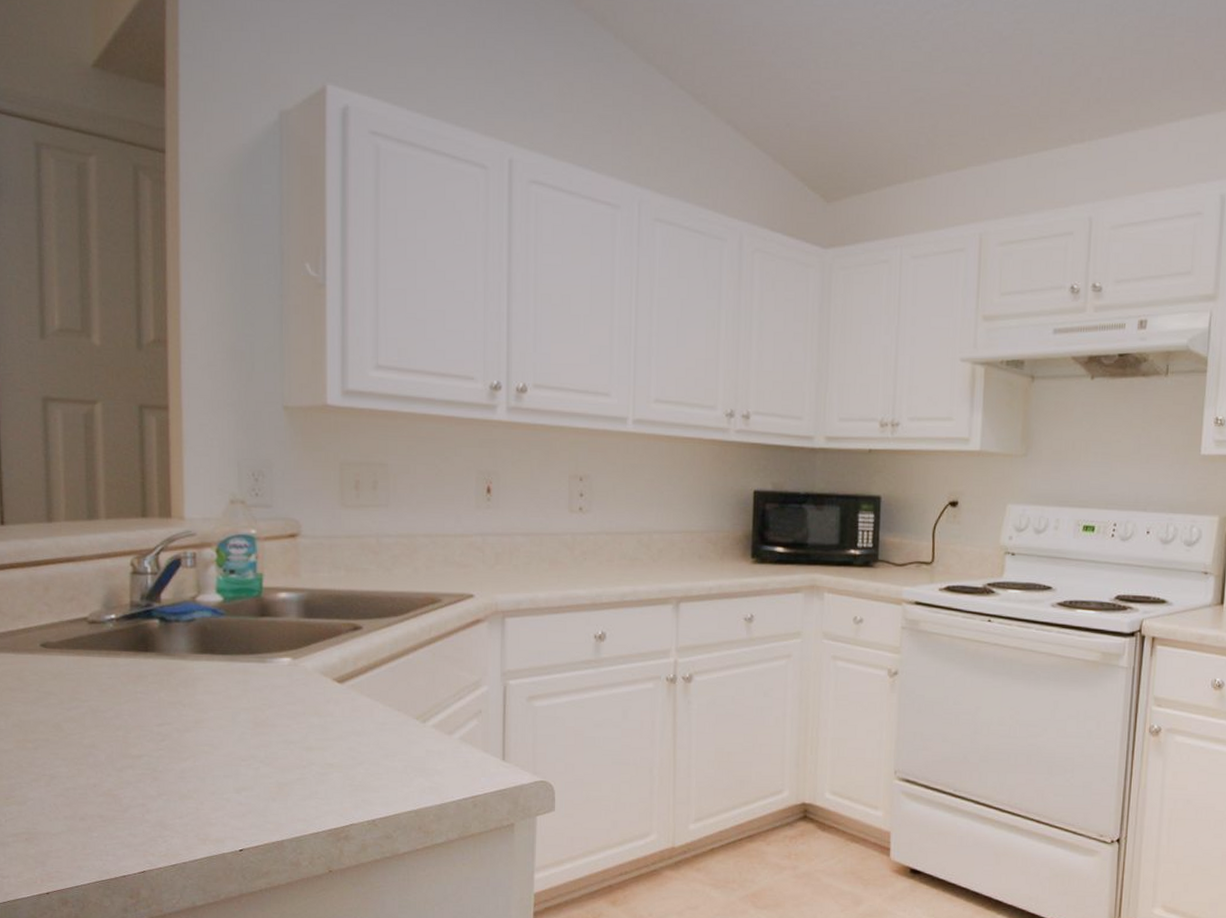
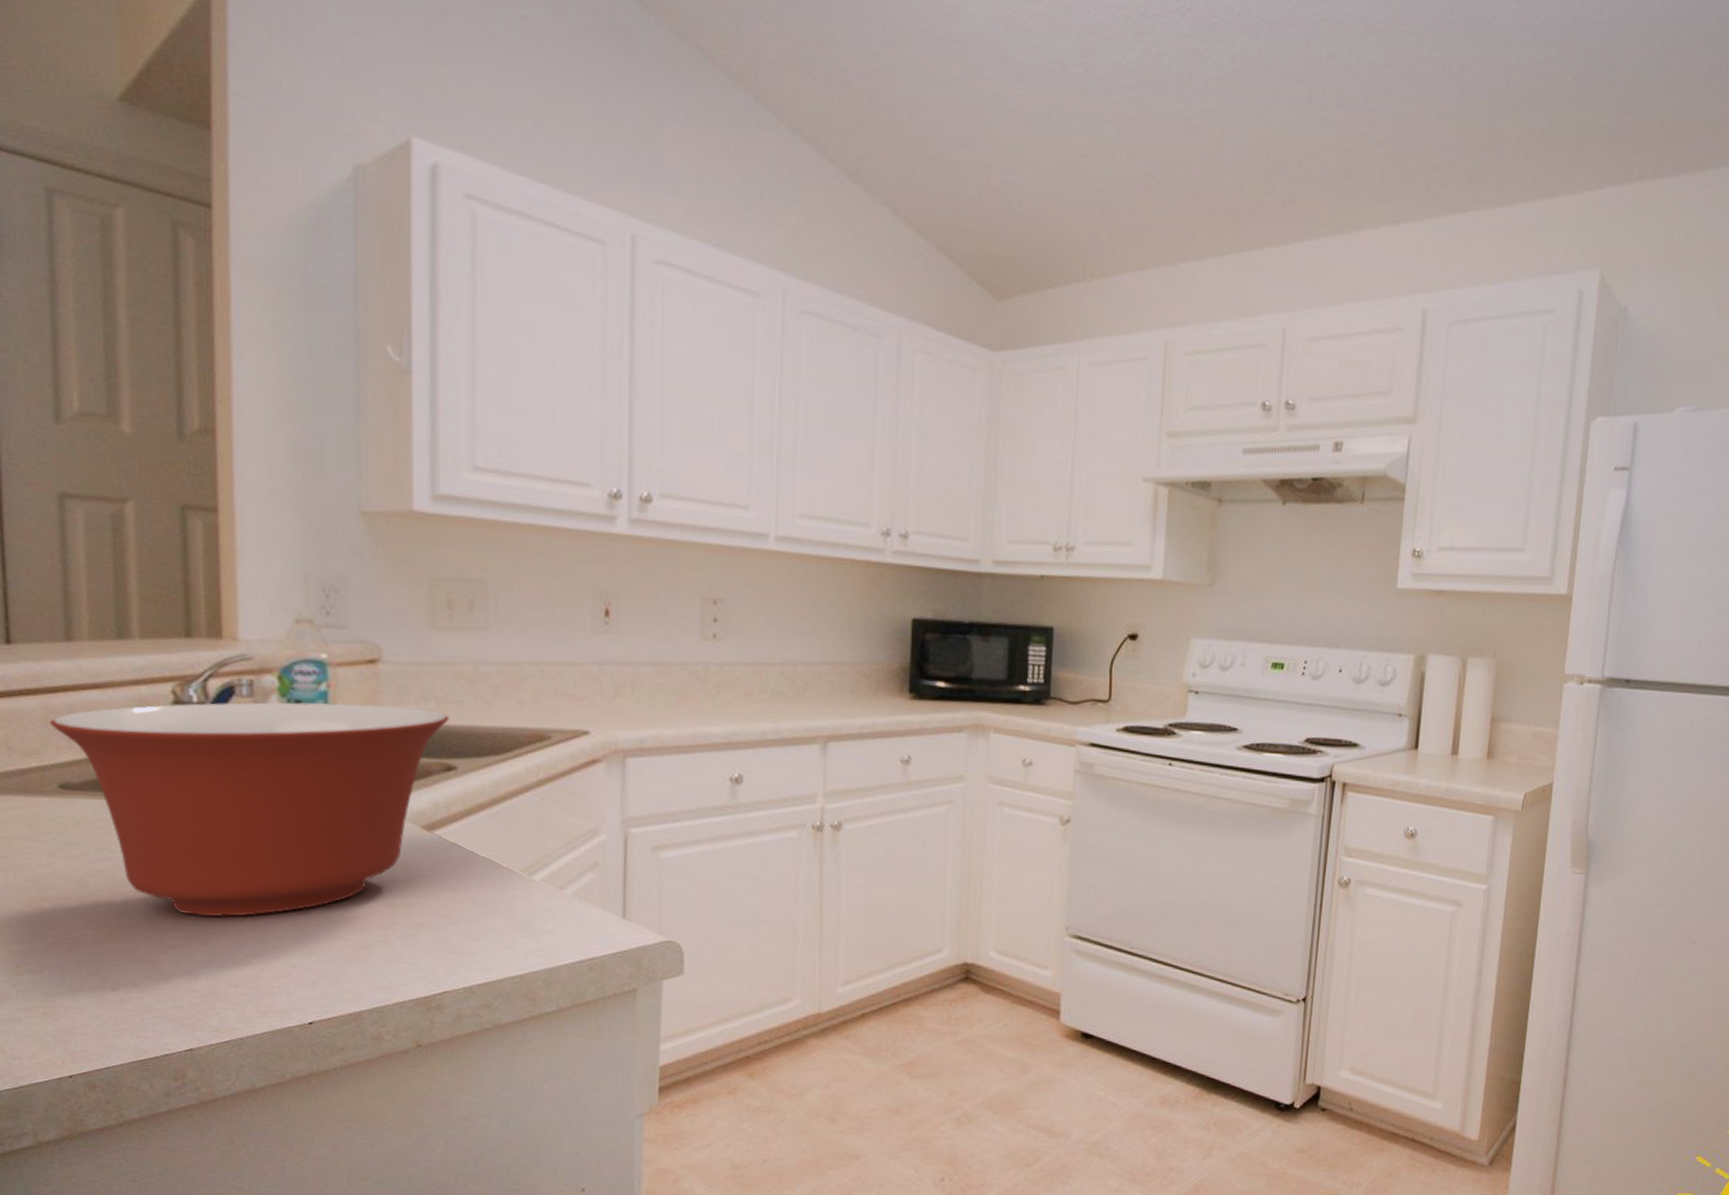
mixing bowl: none [33,571,357,757] -> present [49,702,450,917]

